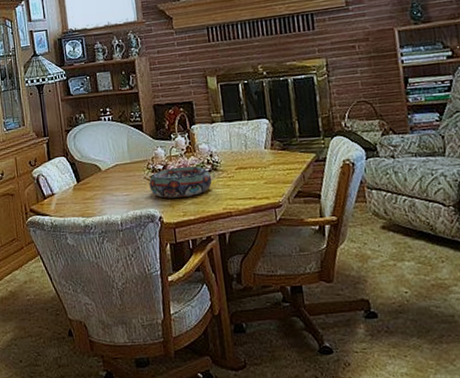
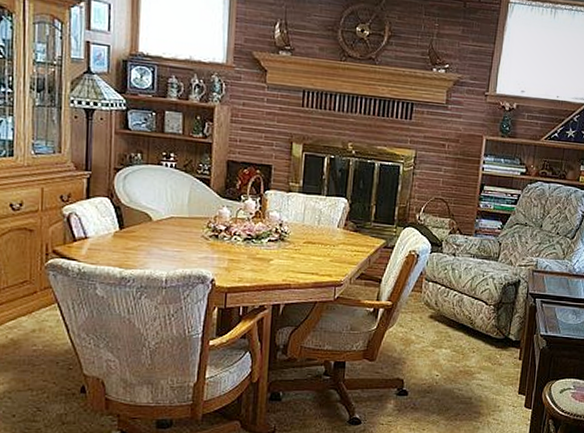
decorative bowl: present [149,166,213,198] -> none [206,230,277,263]

